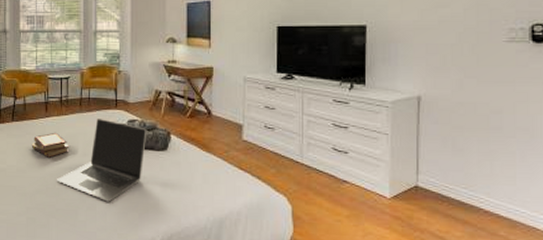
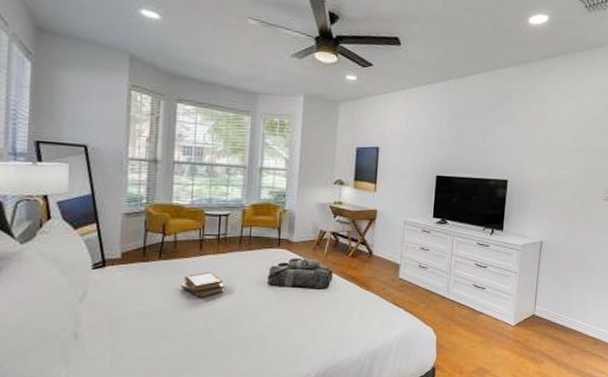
laptop: present [57,117,147,202] -> none [209,256,309,341]

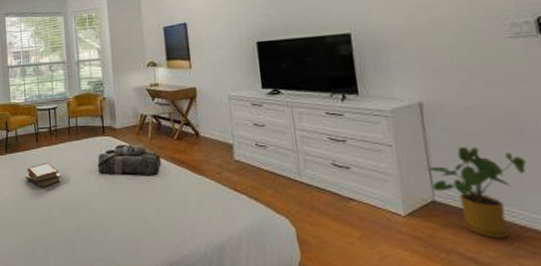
house plant: none [535,276,592,341] -> present [427,146,527,239]

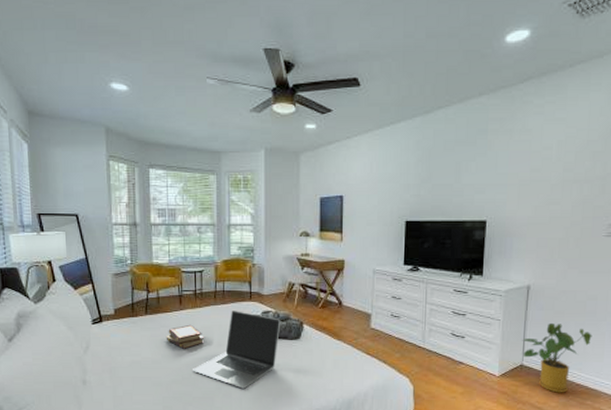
laptop: none [52,145,136,231] -> present [193,309,281,389]

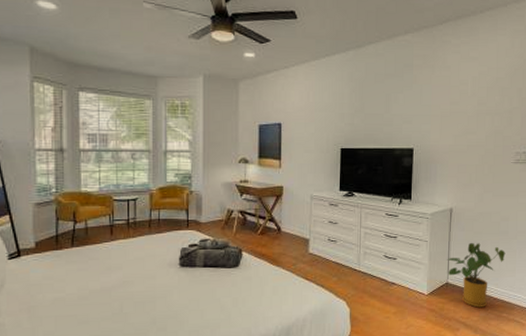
book set: present [166,324,205,349] -> none [94,255,138,282]
laptop: present [193,309,281,389] -> none [124,239,219,322]

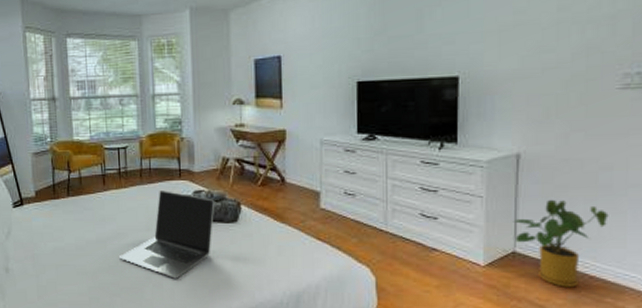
laptop: none [124,239,219,322] -> present [120,189,215,279]

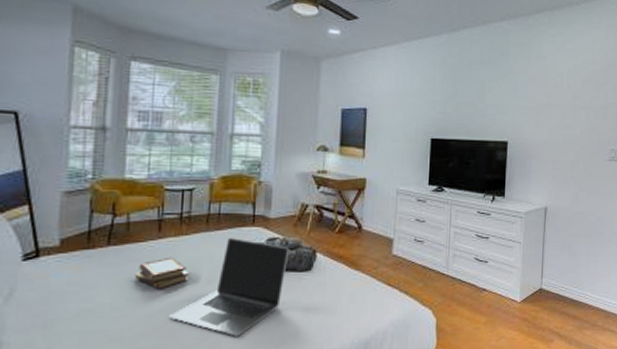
book set: none [89,206,132,234] -> present [134,256,190,289]
house plant: present [513,199,609,288] -> none [541,244,601,316]

